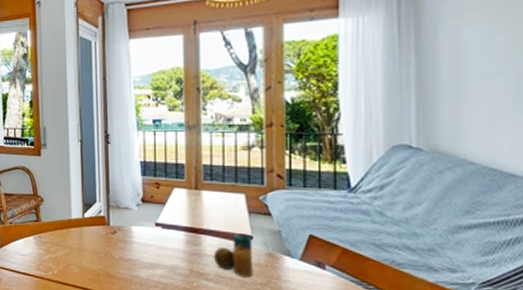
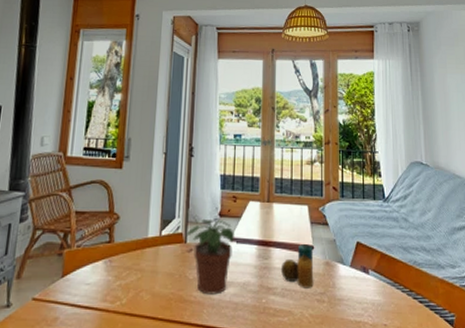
potted plant: none [108,203,160,274] -> present [185,218,235,295]

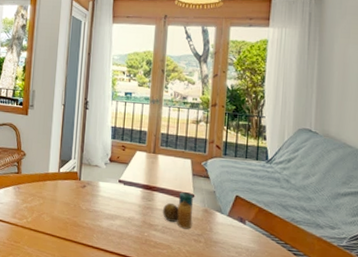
potted plant: present [185,218,235,295] -> none [80,162,123,224]

